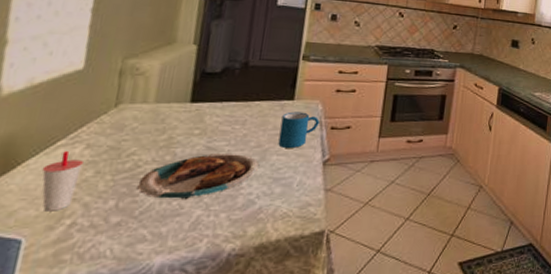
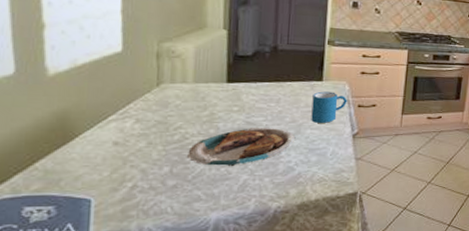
cup: present [41,151,83,211] -> none [98,125,135,176]

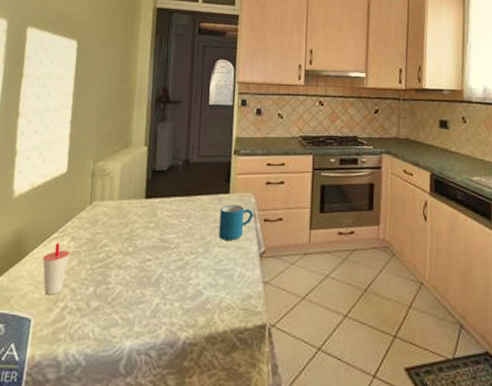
cup: none [98,125,135,176] -> present [42,243,70,295]
plate: present [187,128,296,167] -> none [109,246,204,289]

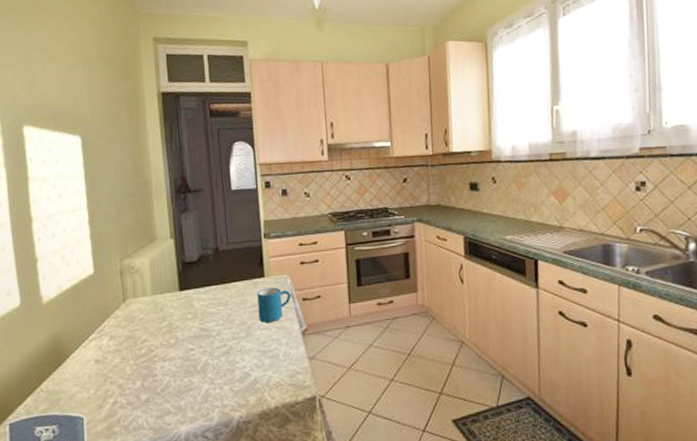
cup: present [42,243,70,295] -> none [84,343,111,394]

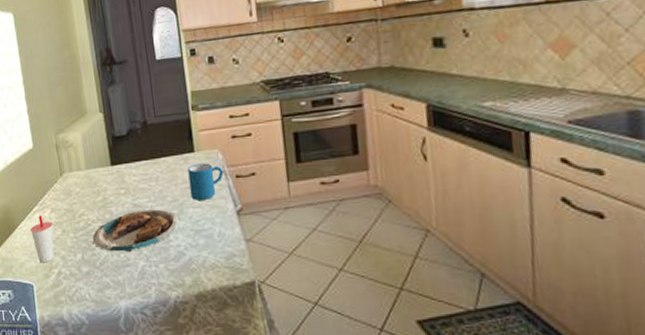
cup: none [84,343,111,394] -> present [30,215,54,263]
plate: none [155,332,247,377] -> present [93,209,180,253]

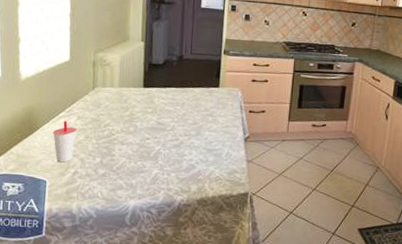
plate: present [93,209,180,253] -> none [113,128,197,162]
mug: present [188,163,224,200] -> none [209,97,240,126]

